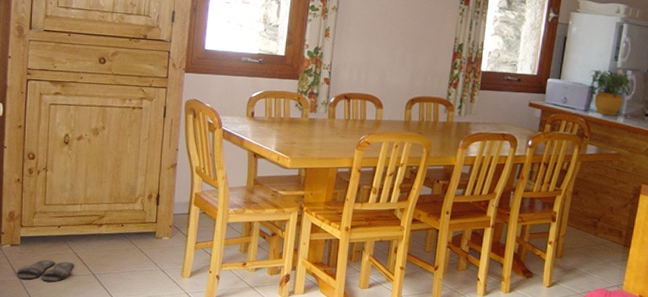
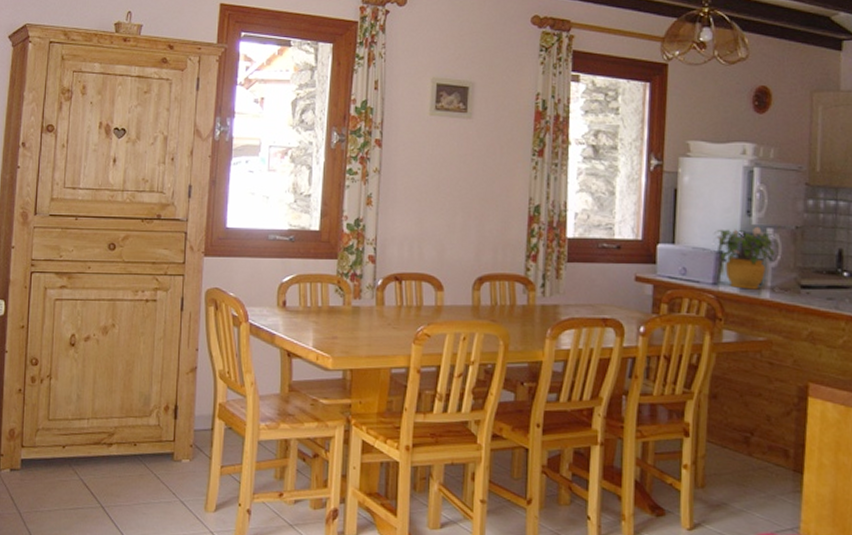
slippers: present [16,259,75,282] -> none [16,487,81,516]

